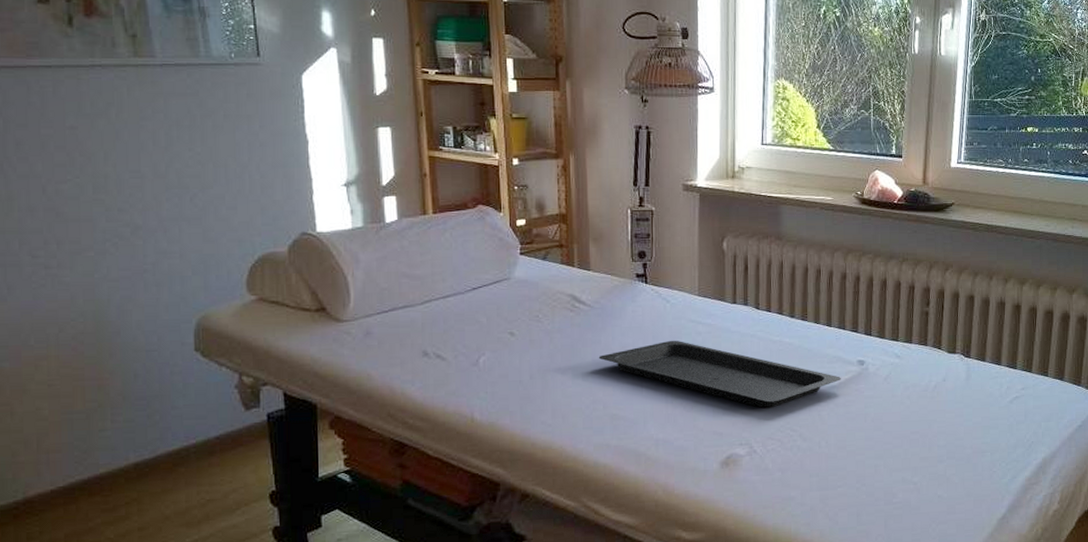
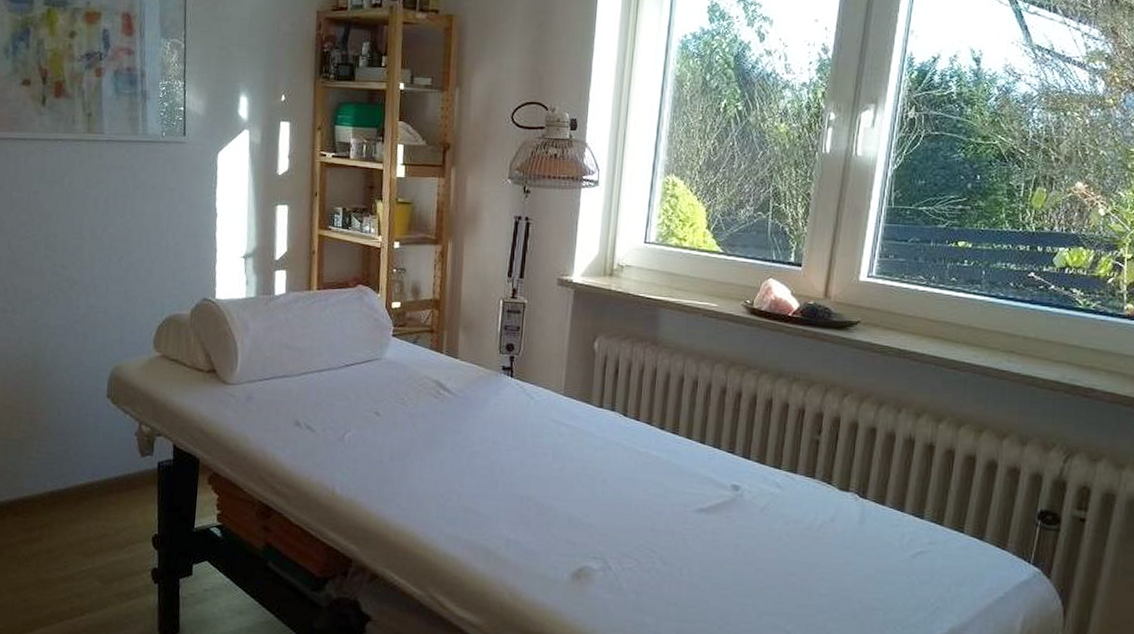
serving tray: present [598,340,842,408] -> none [457,438,712,523]

